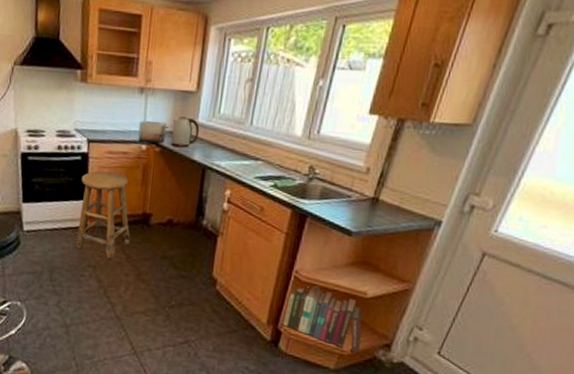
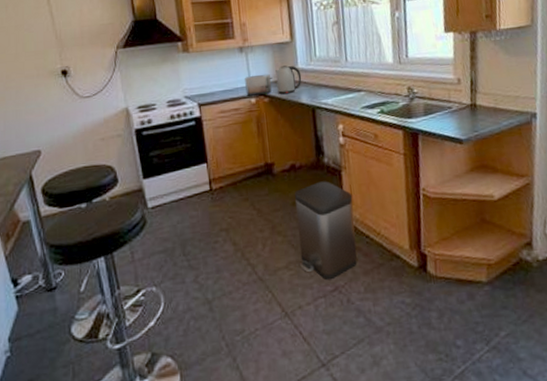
step stool: present [76,171,131,259] -> none [198,130,258,218]
pedal bin: none [156,241,223,333] -> present [294,181,357,280]
books: present [283,283,362,354] -> none [423,197,505,260]

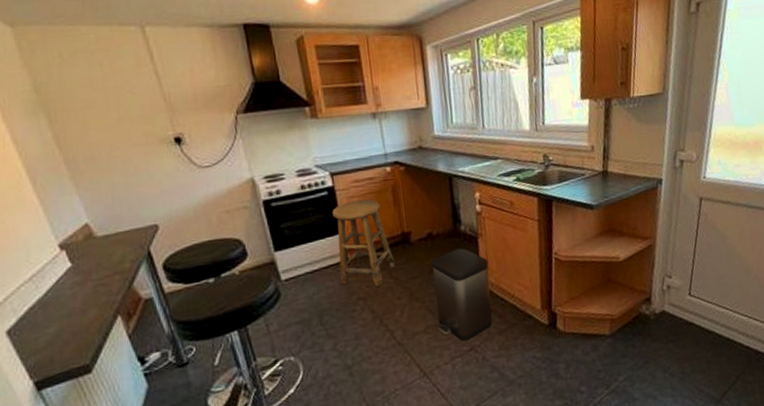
step stool: none [198,130,258,218] -> present [332,199,396,287]
toaster: present [244,73,273,96] -> none [378,141,408,165]
kettle: present [275,65,302,95] -> none [411,132,439,163]

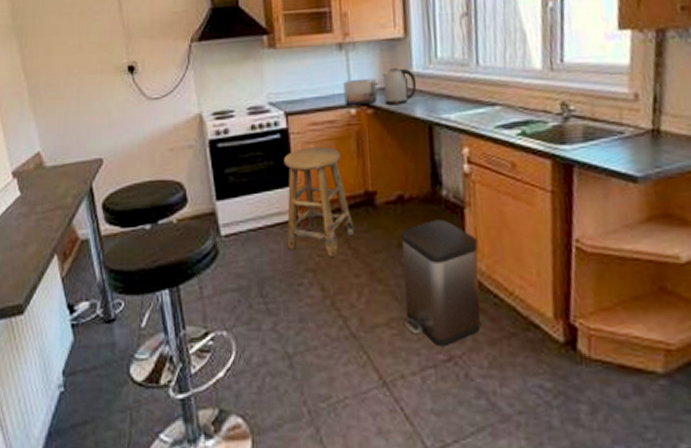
toaster: none [378,141,408,165] -> present [342,78,379,105]
kettle: none [411,132,439,163] -> present [383,68,417,106]

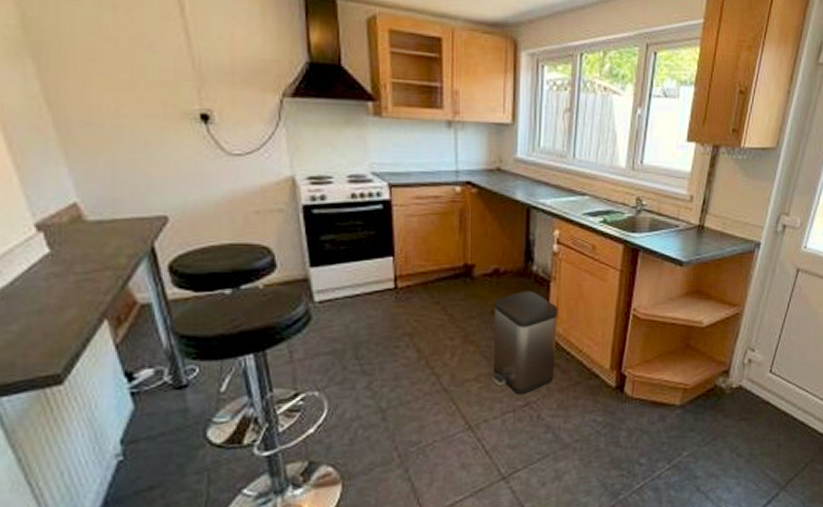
step stool: present [284,147,355,257] -> none [385,220,452,322]
toaster: present [342,78,379,105] -> none [449,158,485,184]
kettle: present [383,68,417,106] -> none [489,152,520,187]

